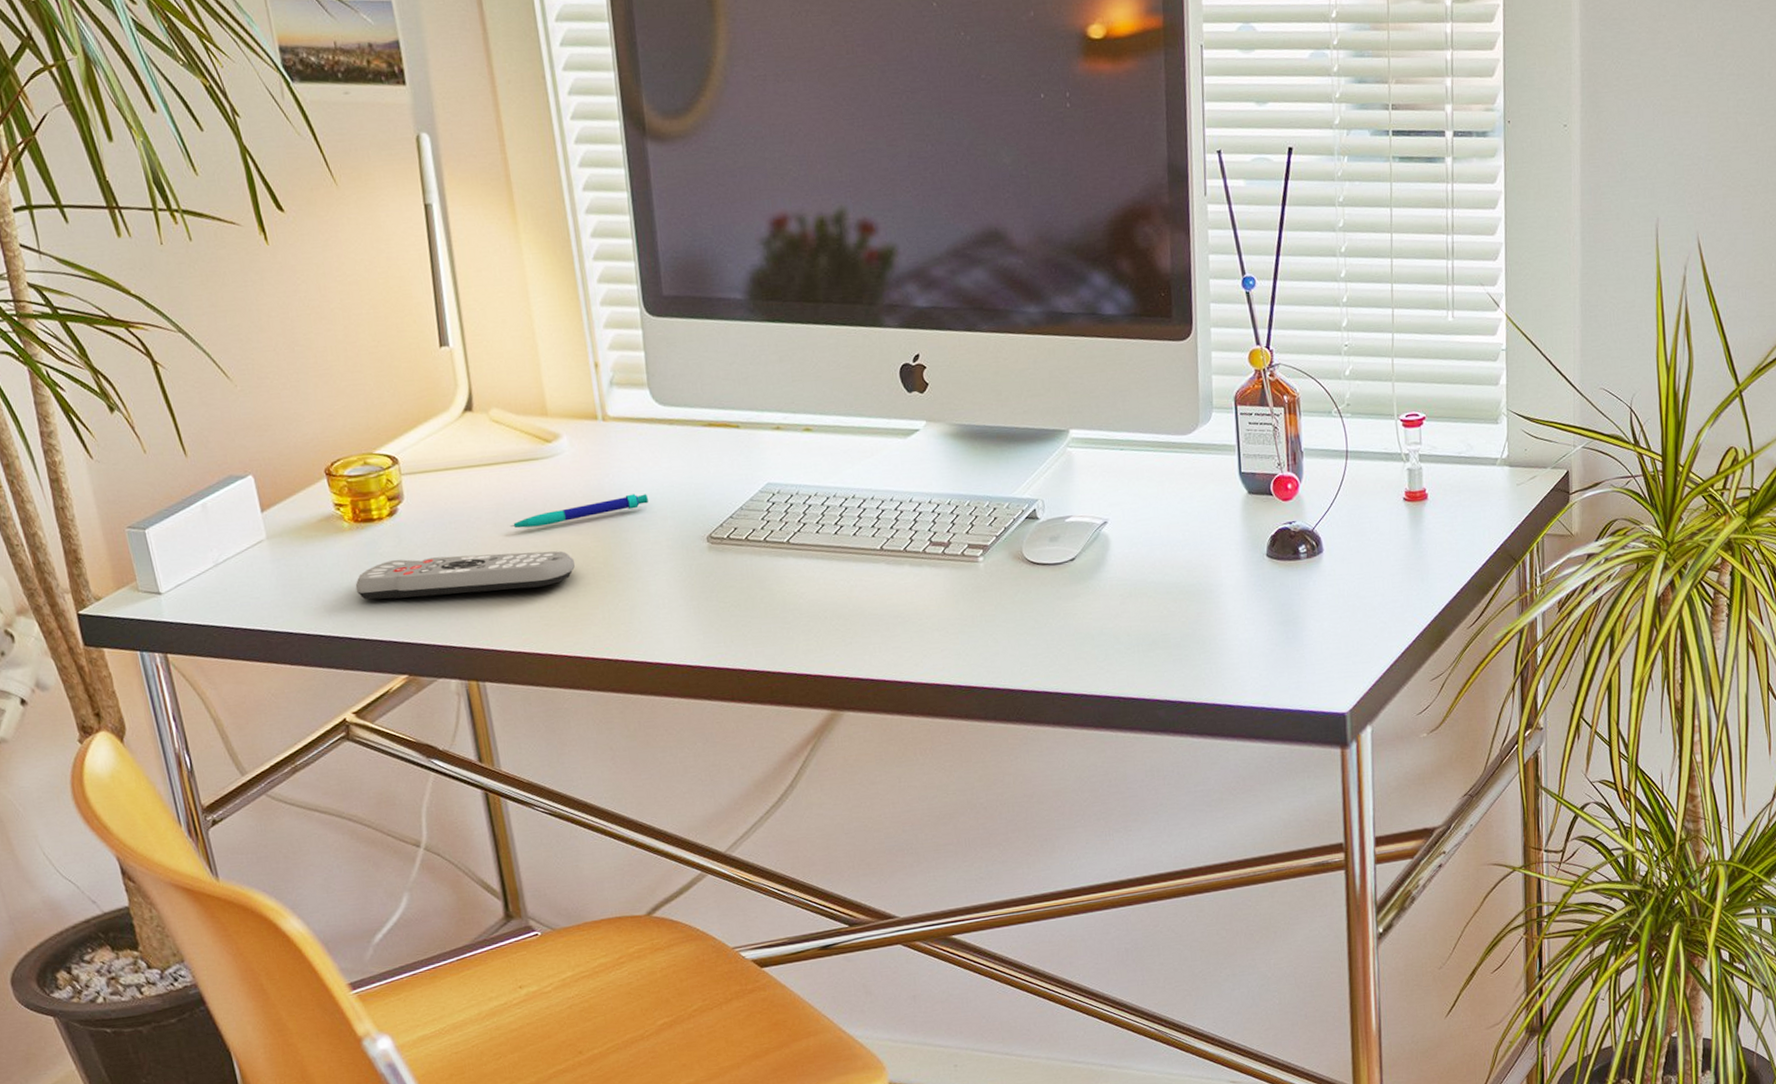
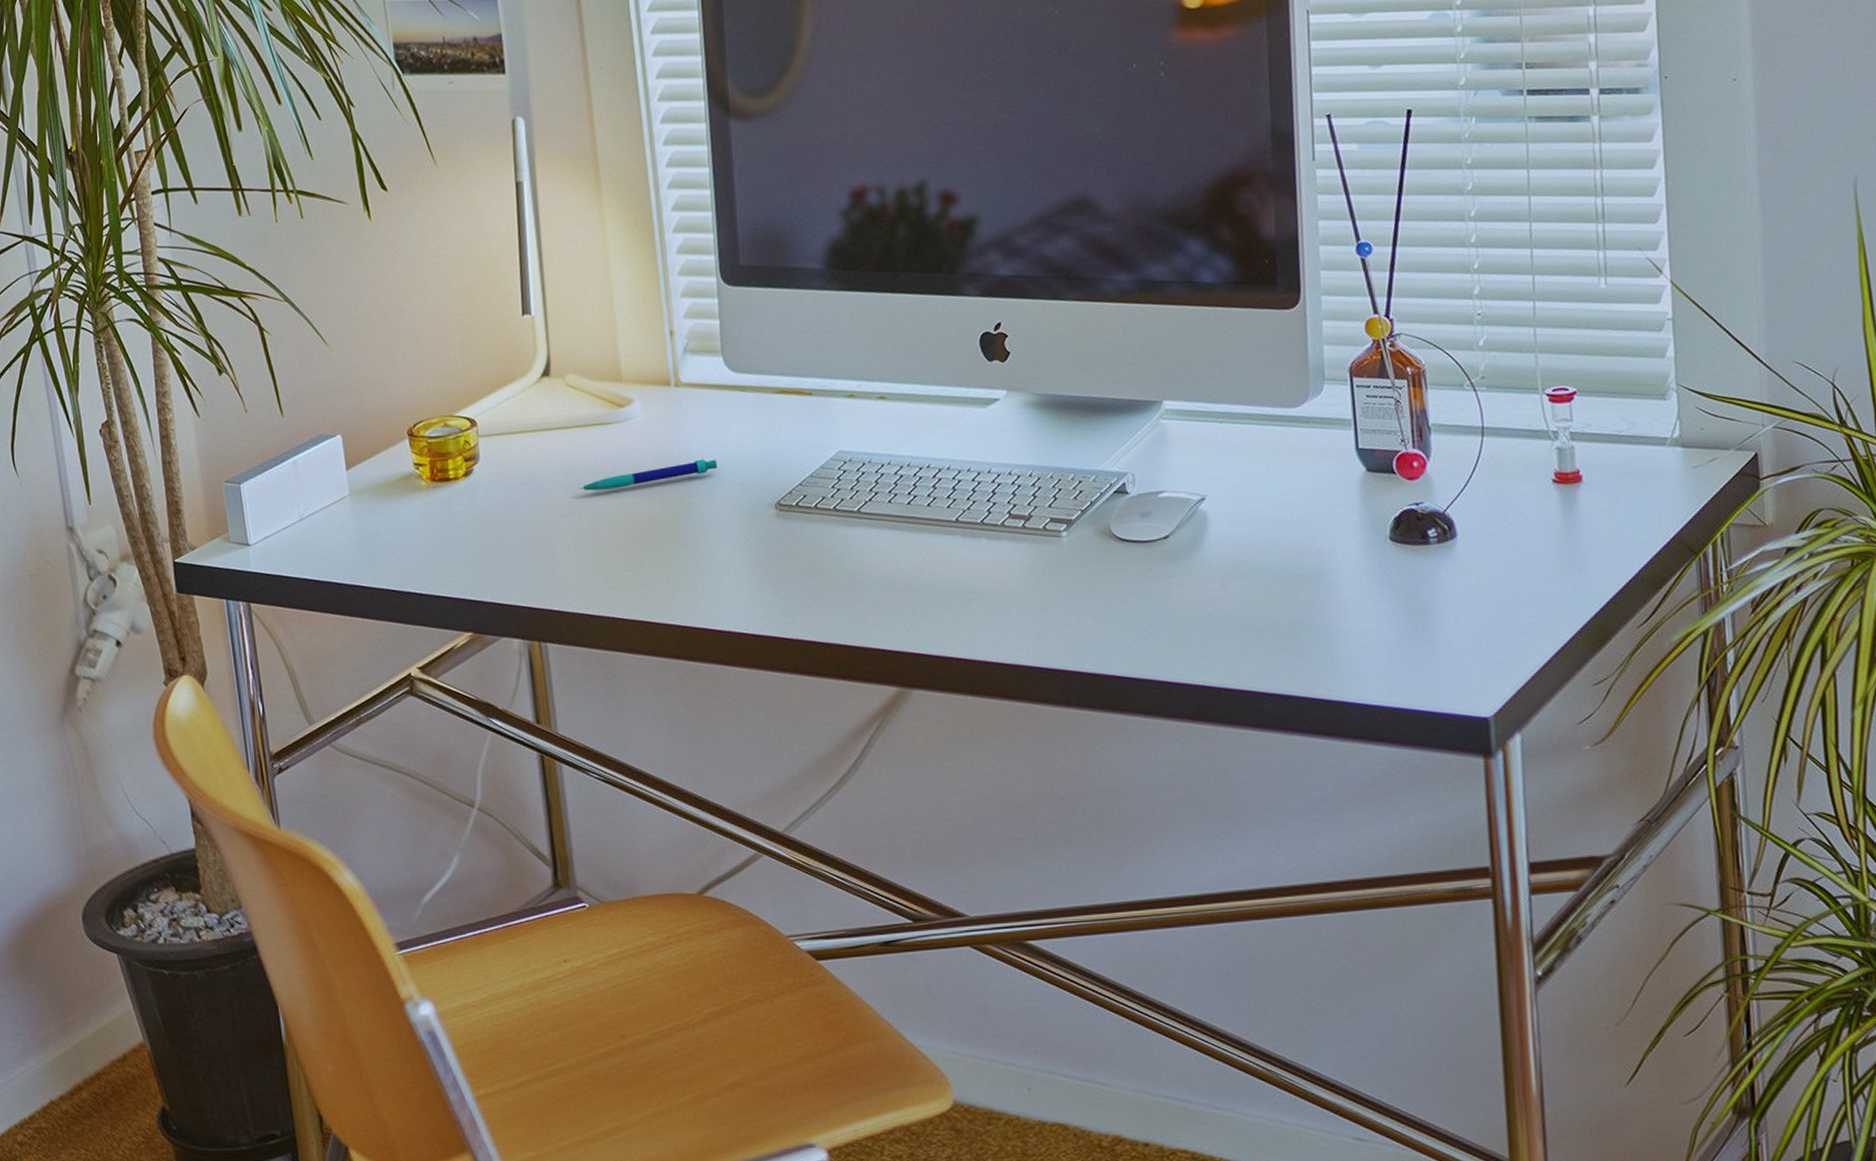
remote control: present [355,551,575,600] -> none [428,514,641,557]

